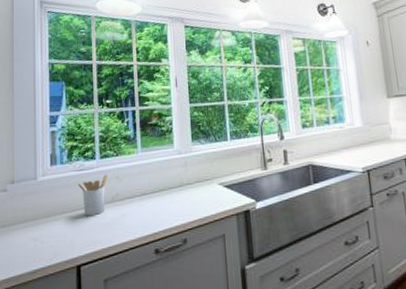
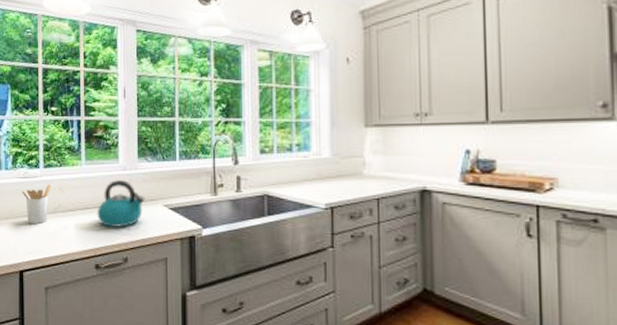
kettle: none [154,163,201,211] -> present [97,180,145,227]

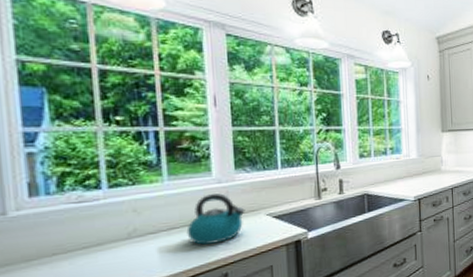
utensil holder: present [21,184,51,225] -> none [74,206,121,257]

